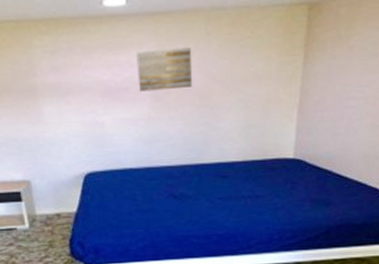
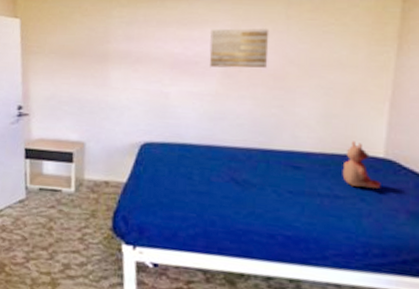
teddy bear: none [261,147,291,186] -> present [342,141,381,189]

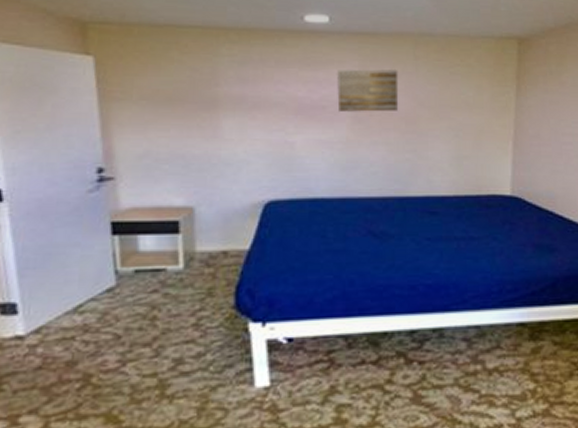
teddy bear: present [342,141,381,189] -> none [475,181,510,226]

